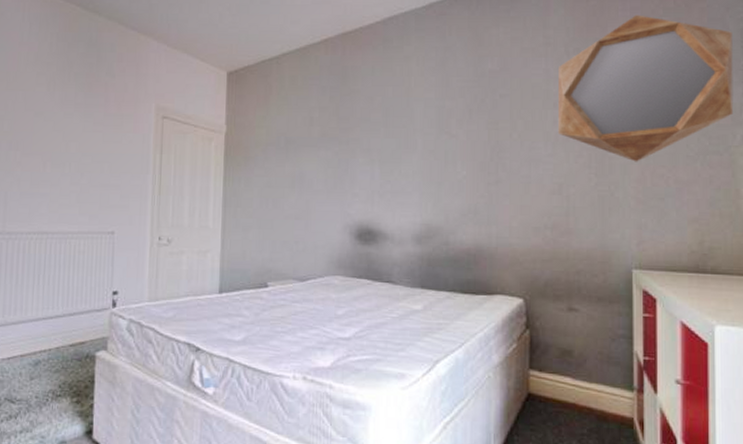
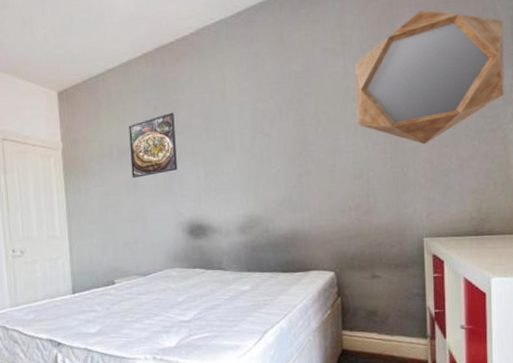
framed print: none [298,103,351,171] -> present [128,112,177,178]

